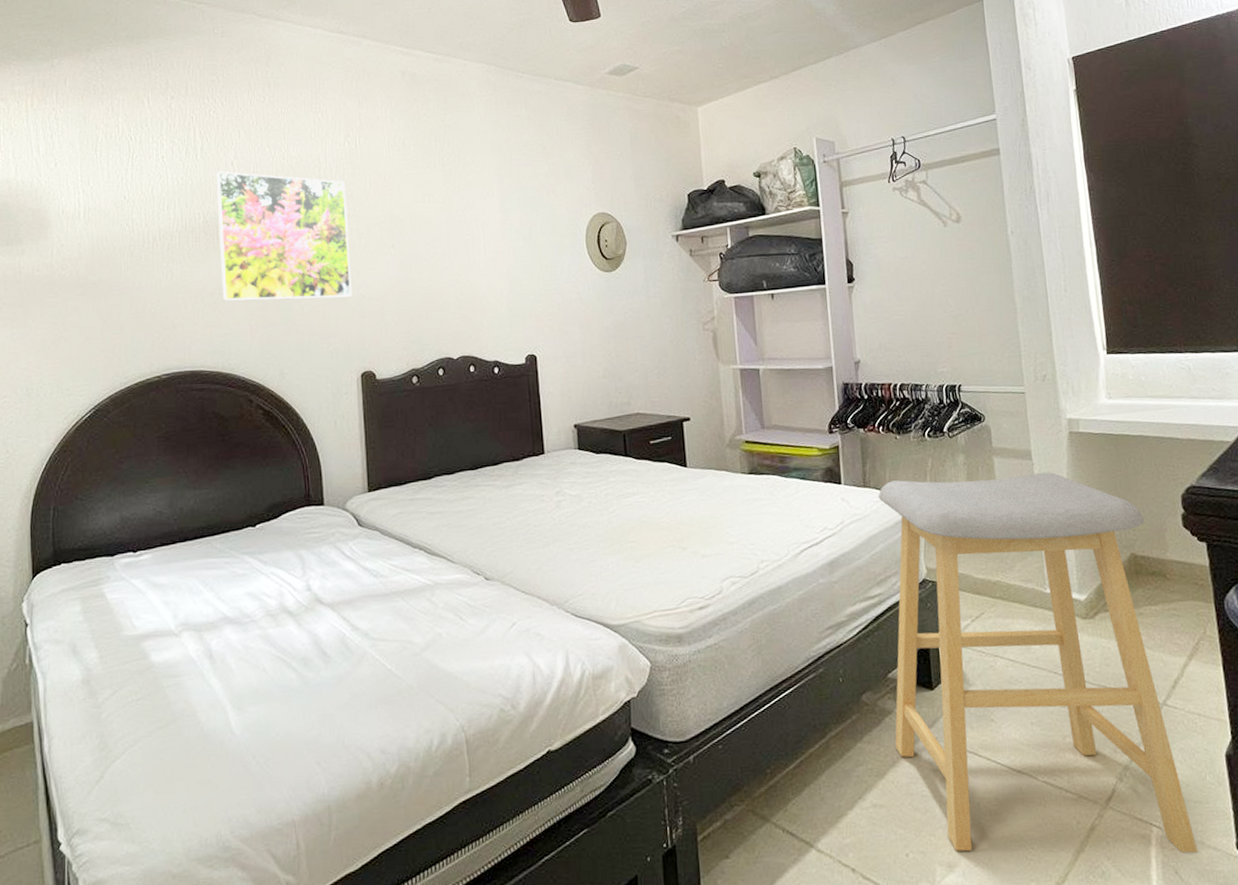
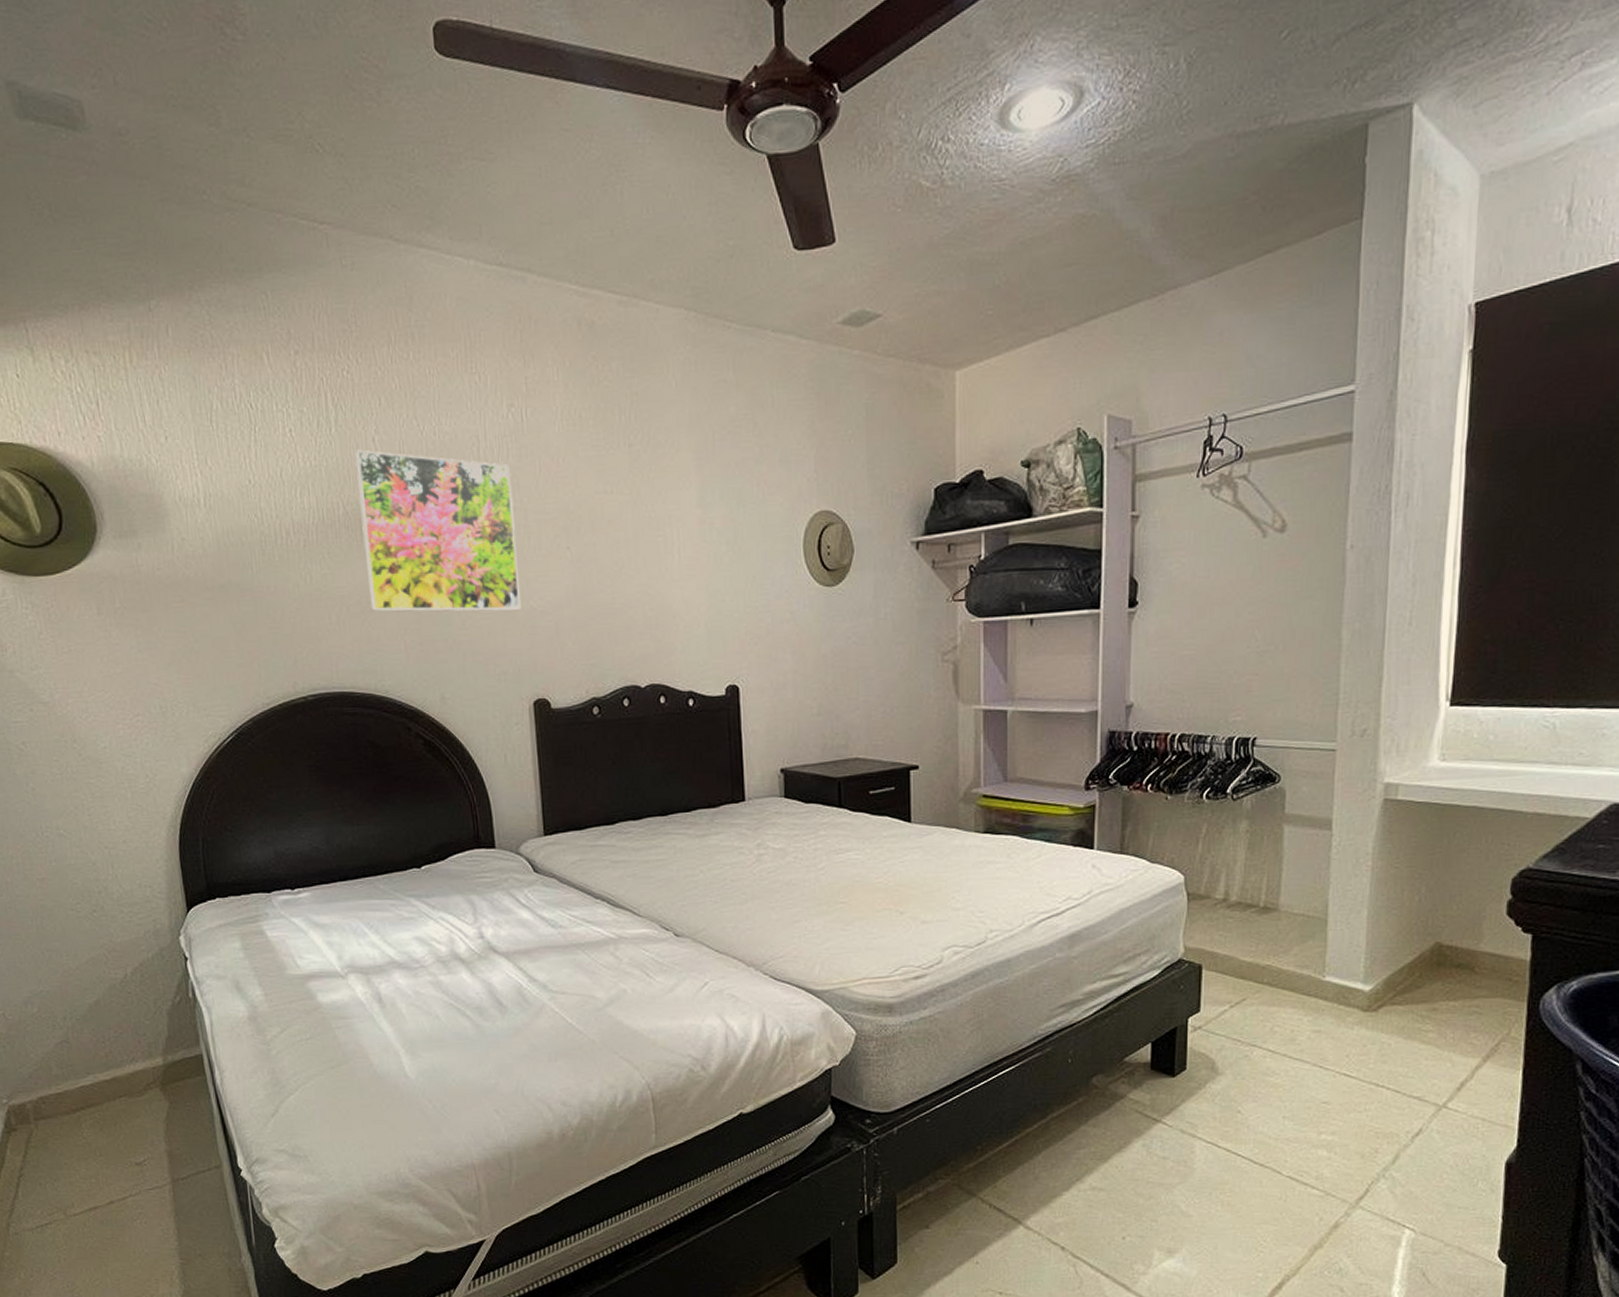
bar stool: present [879,472,1199,853] -> none [1123,845,1459,1257]

